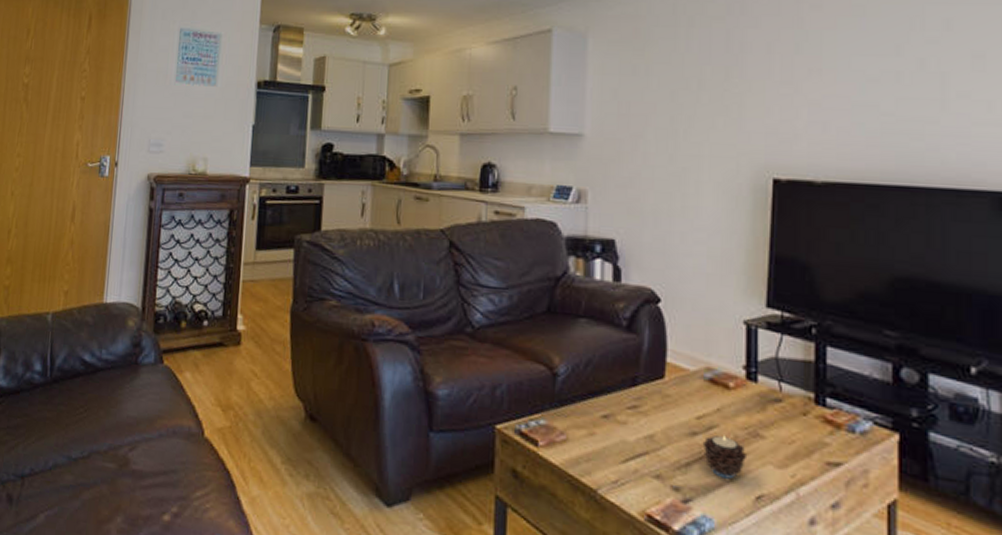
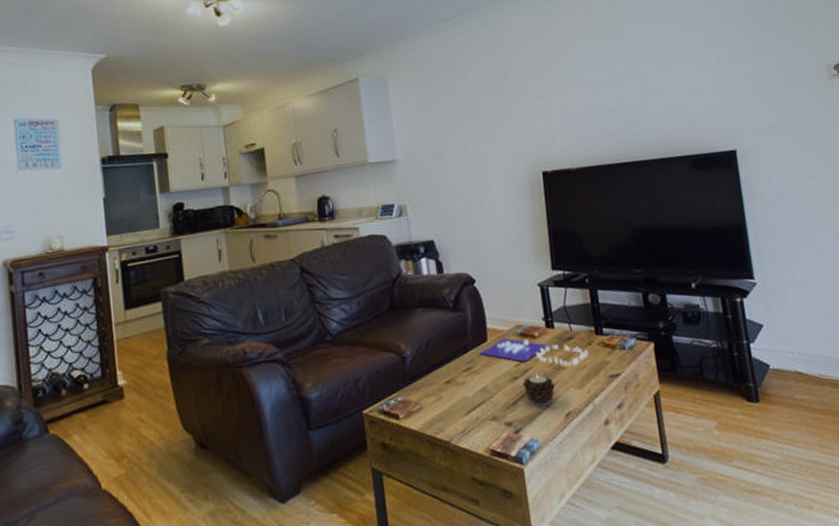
board game: none [651,379,800,438] -> present [479,338,588,367]

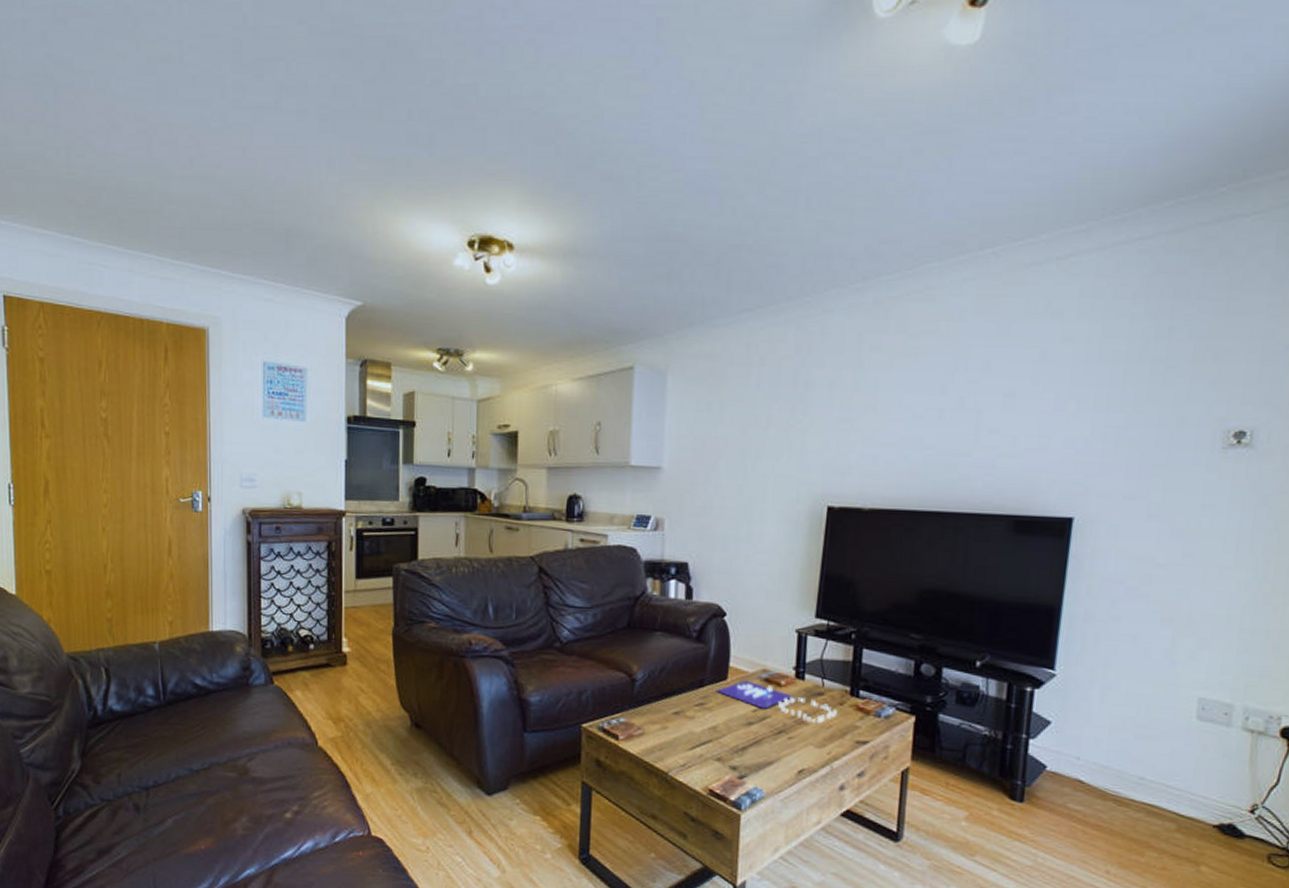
candle: present [522,374,555,407] -> none [756,724,792,758]

